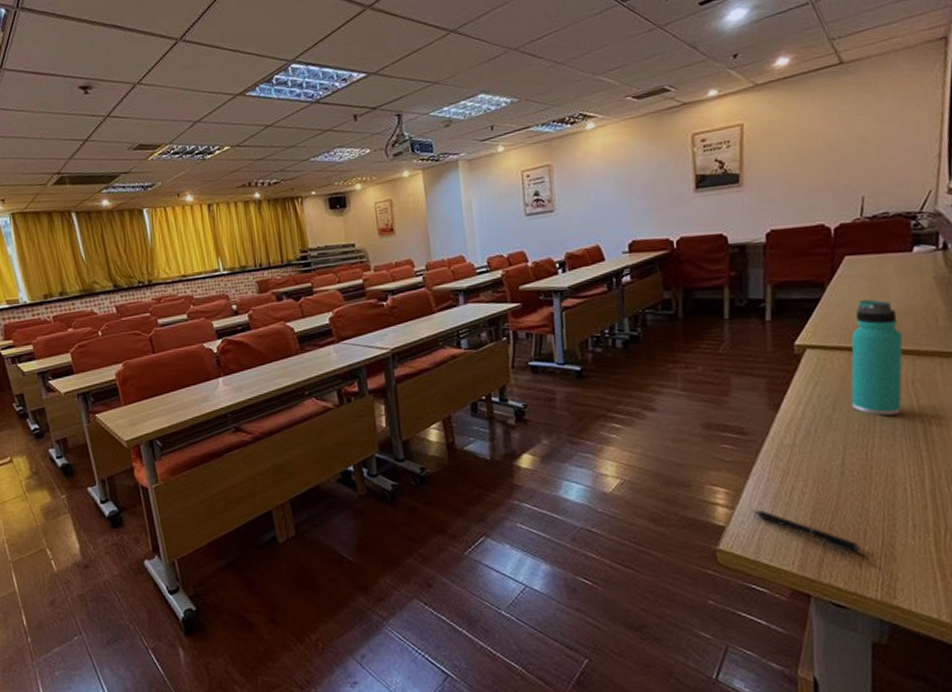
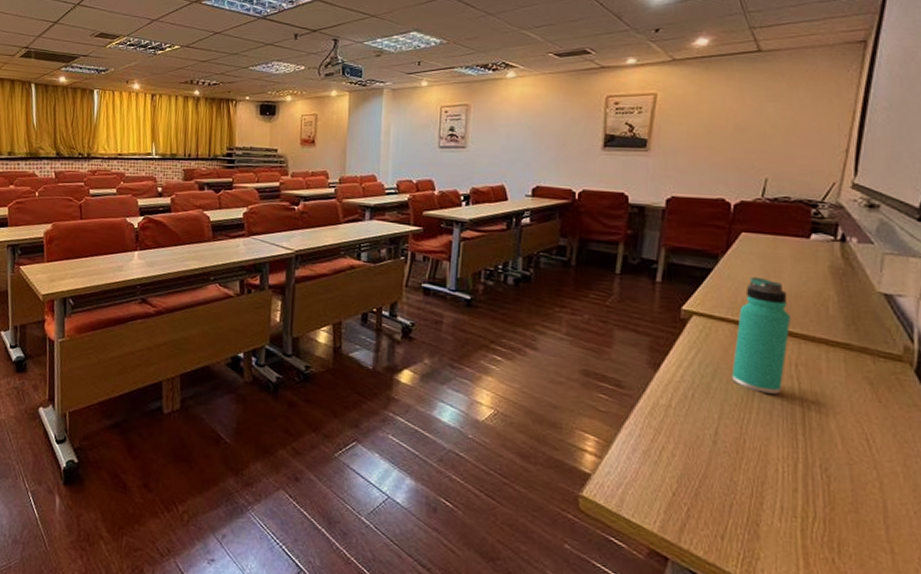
pen: present [751,509,862,552] -> none [619,462,725,524]

